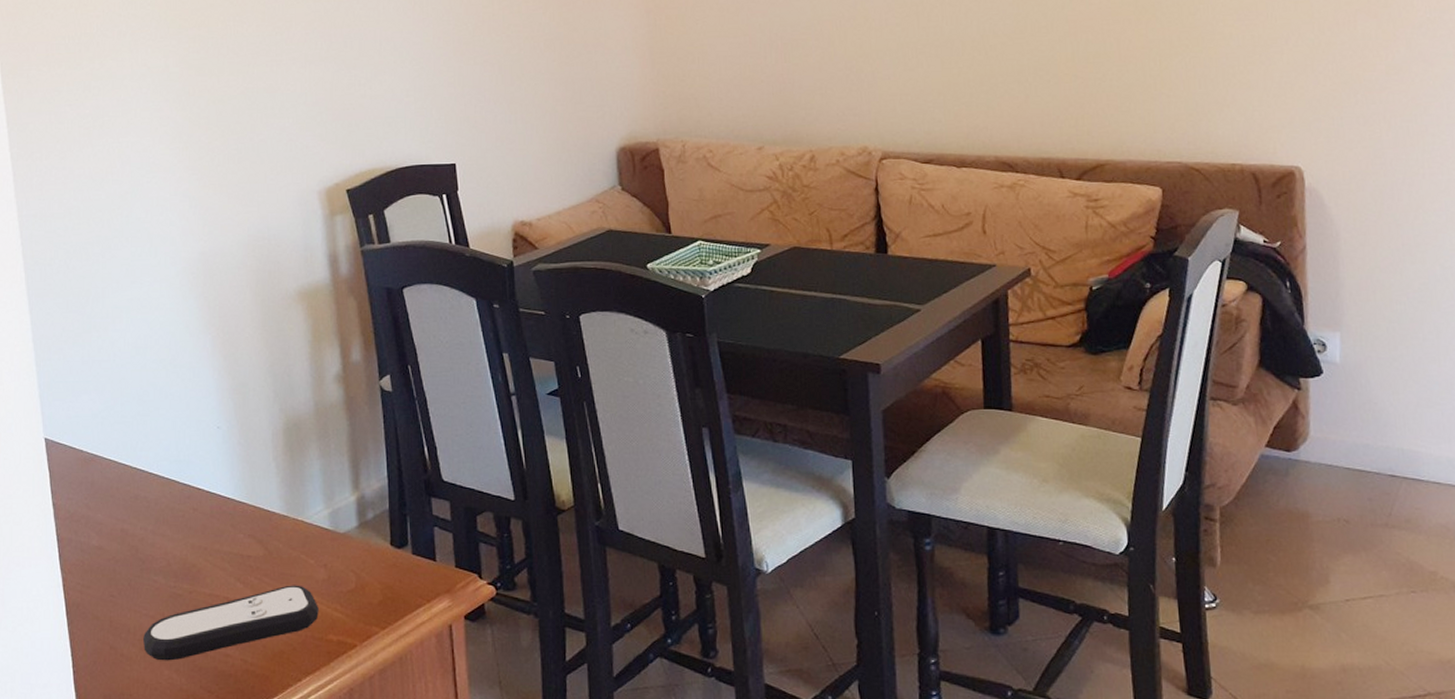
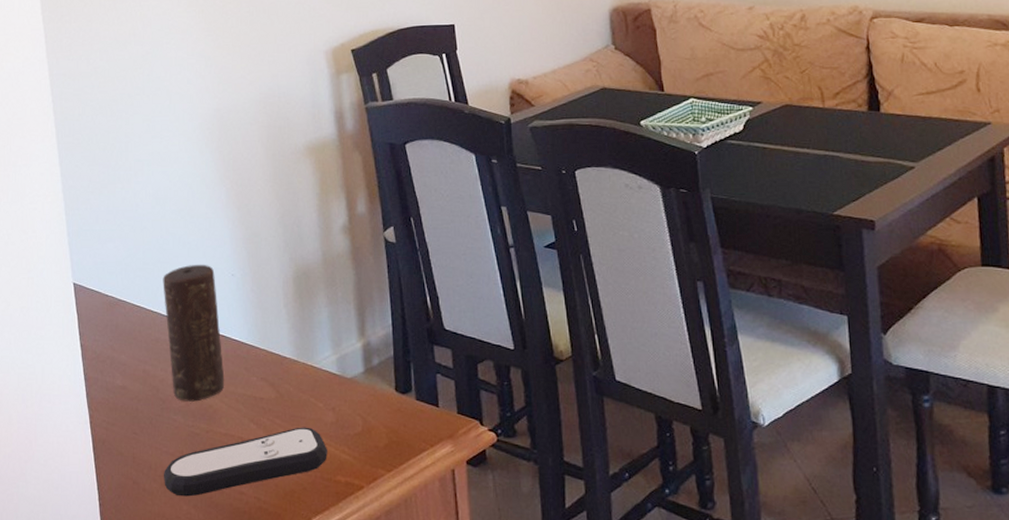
candle: none [142,416,209,561] -> present [163,264,225,402]

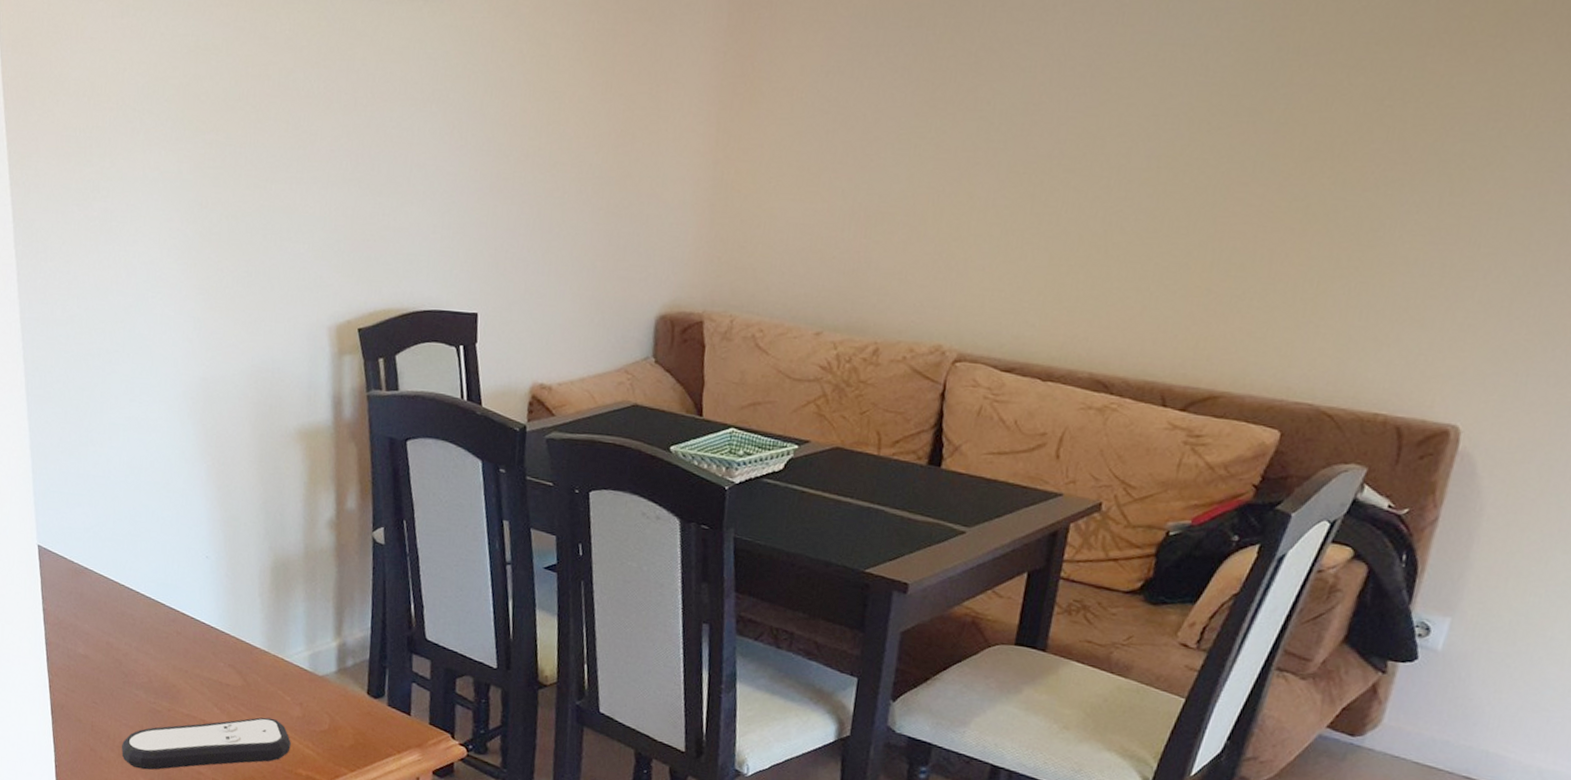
candle: present [163,264,225,402] -> none [132,541,191,680]

